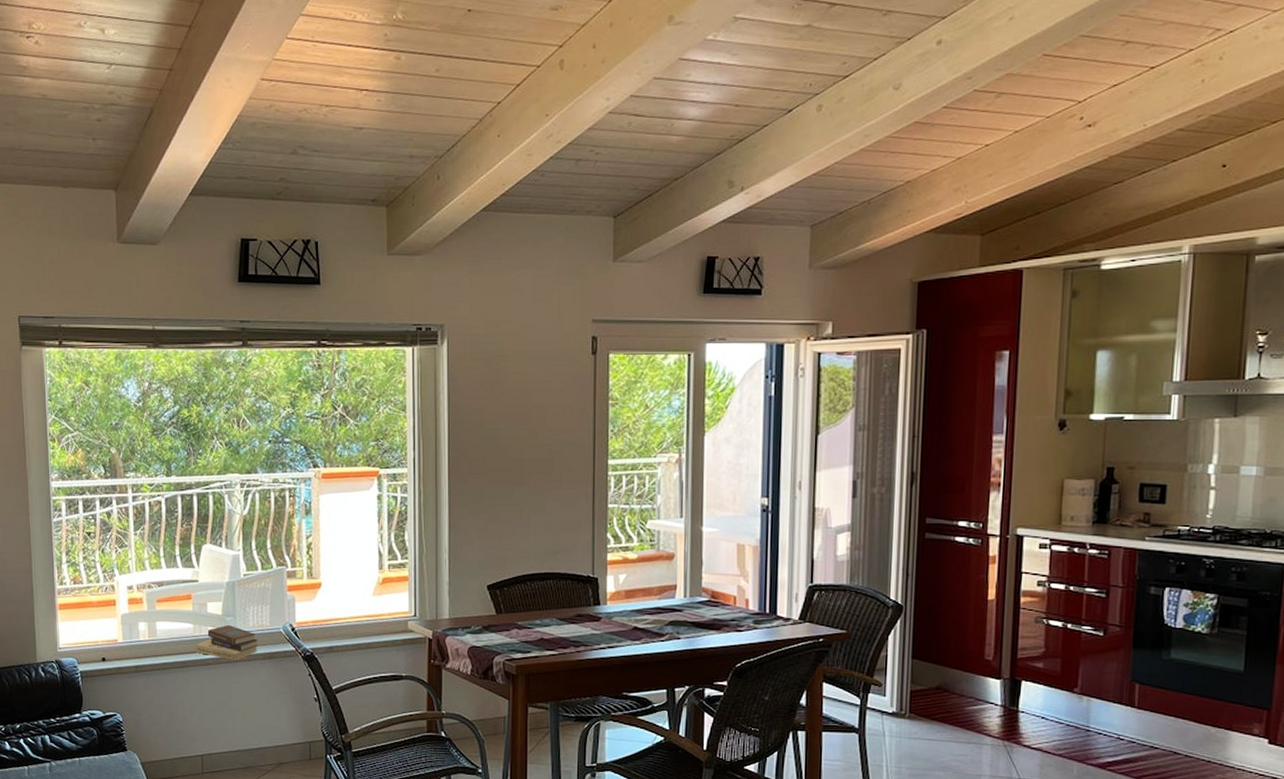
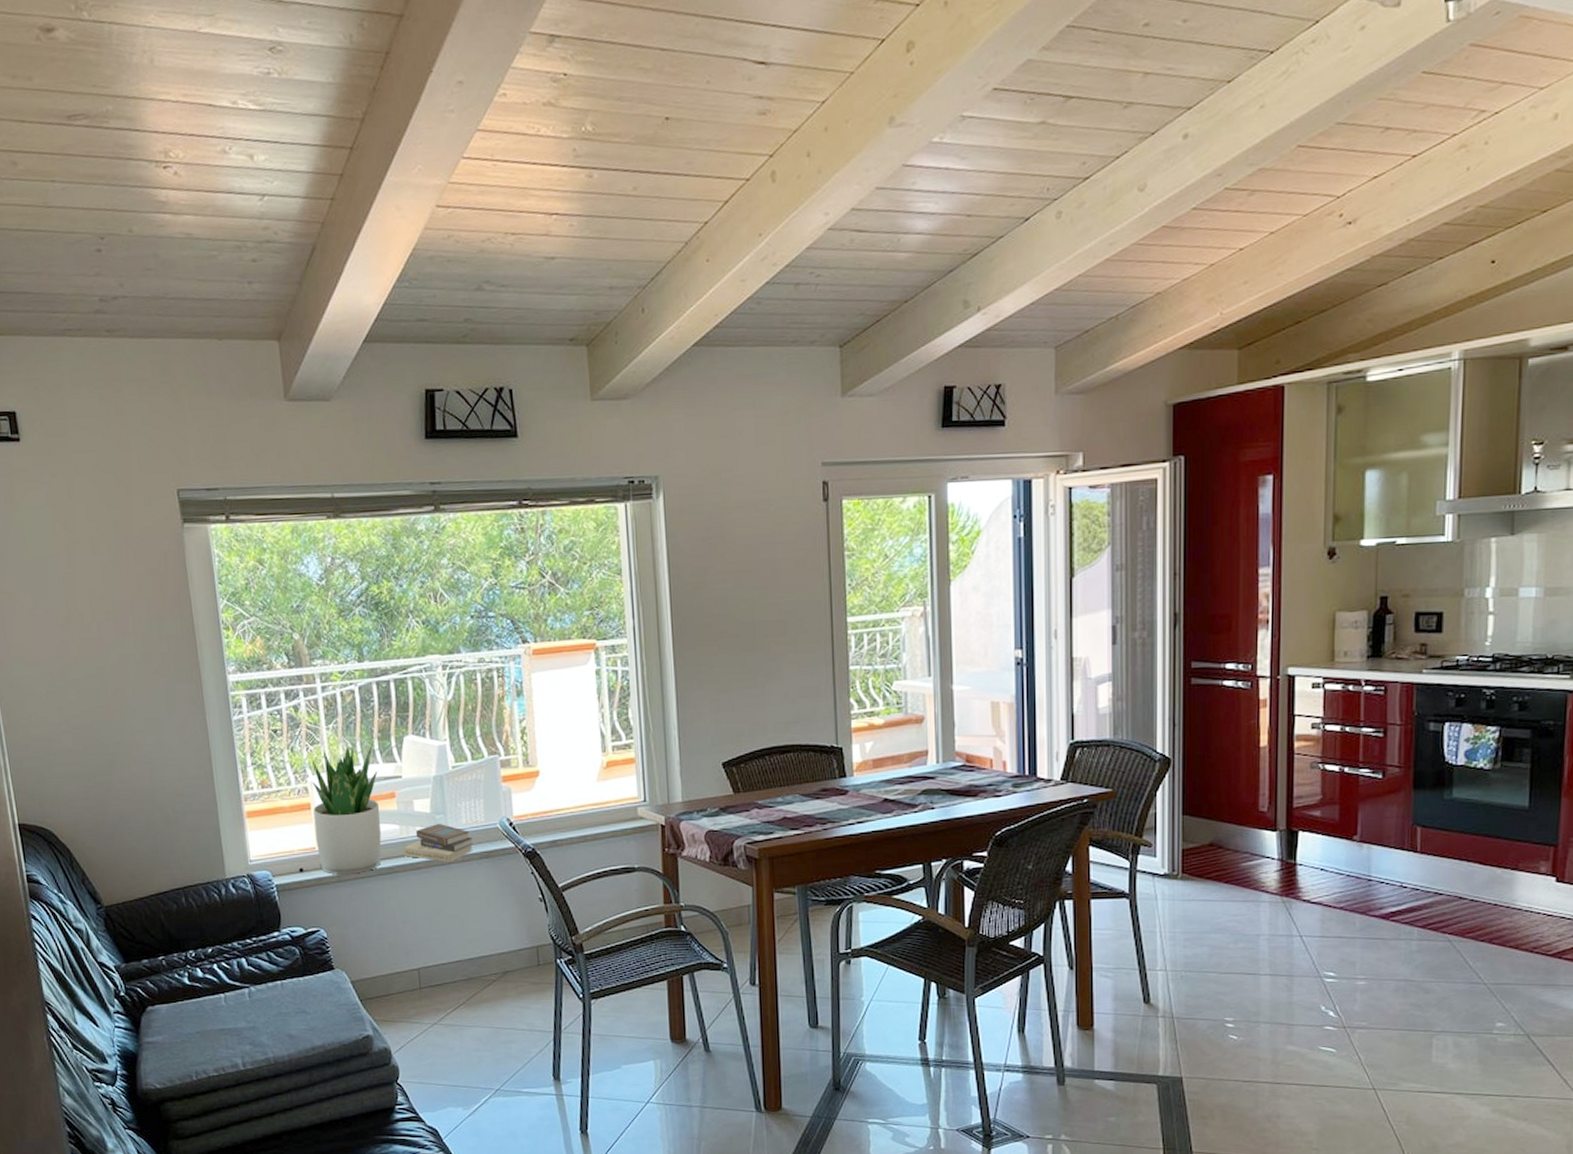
planter: none [118,547,177,667] -> present [311,740,382,876]

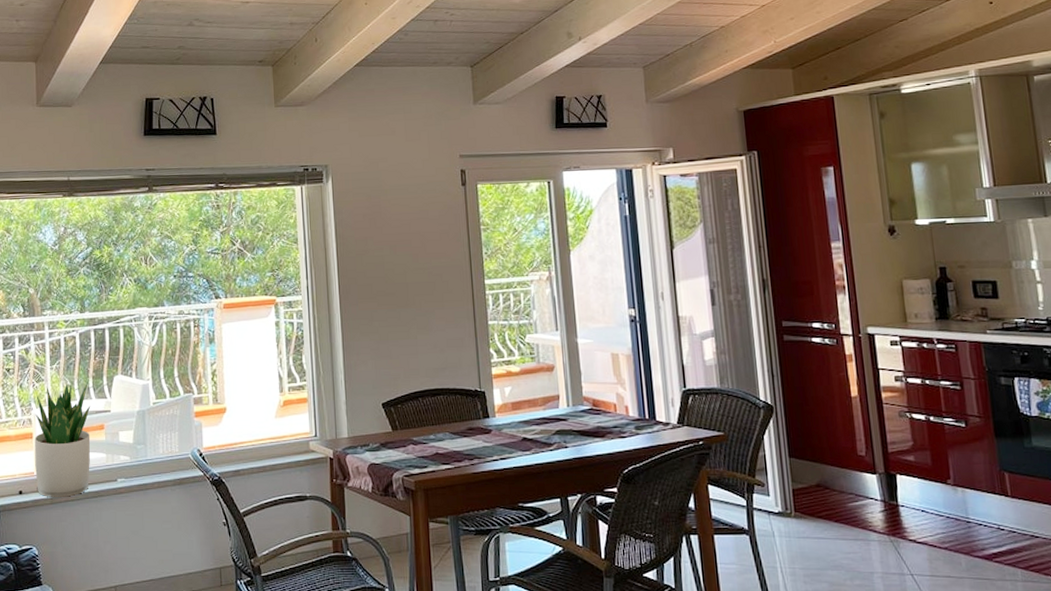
books: present [402,823,473,863] -> none [107,452,168,488]

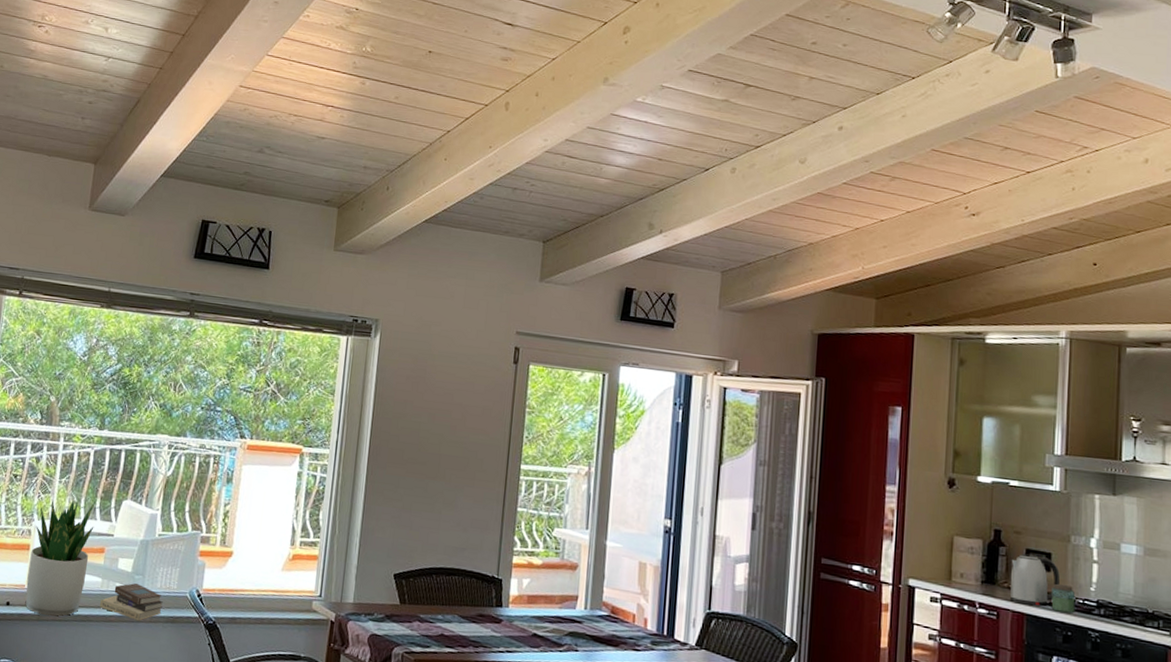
books: none [107,452,168,488] -> present [99,583,163,621]
kettle: none [961,285,1009,335] -> present [1010,553,1060,607]
peanut butter: none [1002,308,1028,336] -> present [1051,583,1076,614]

